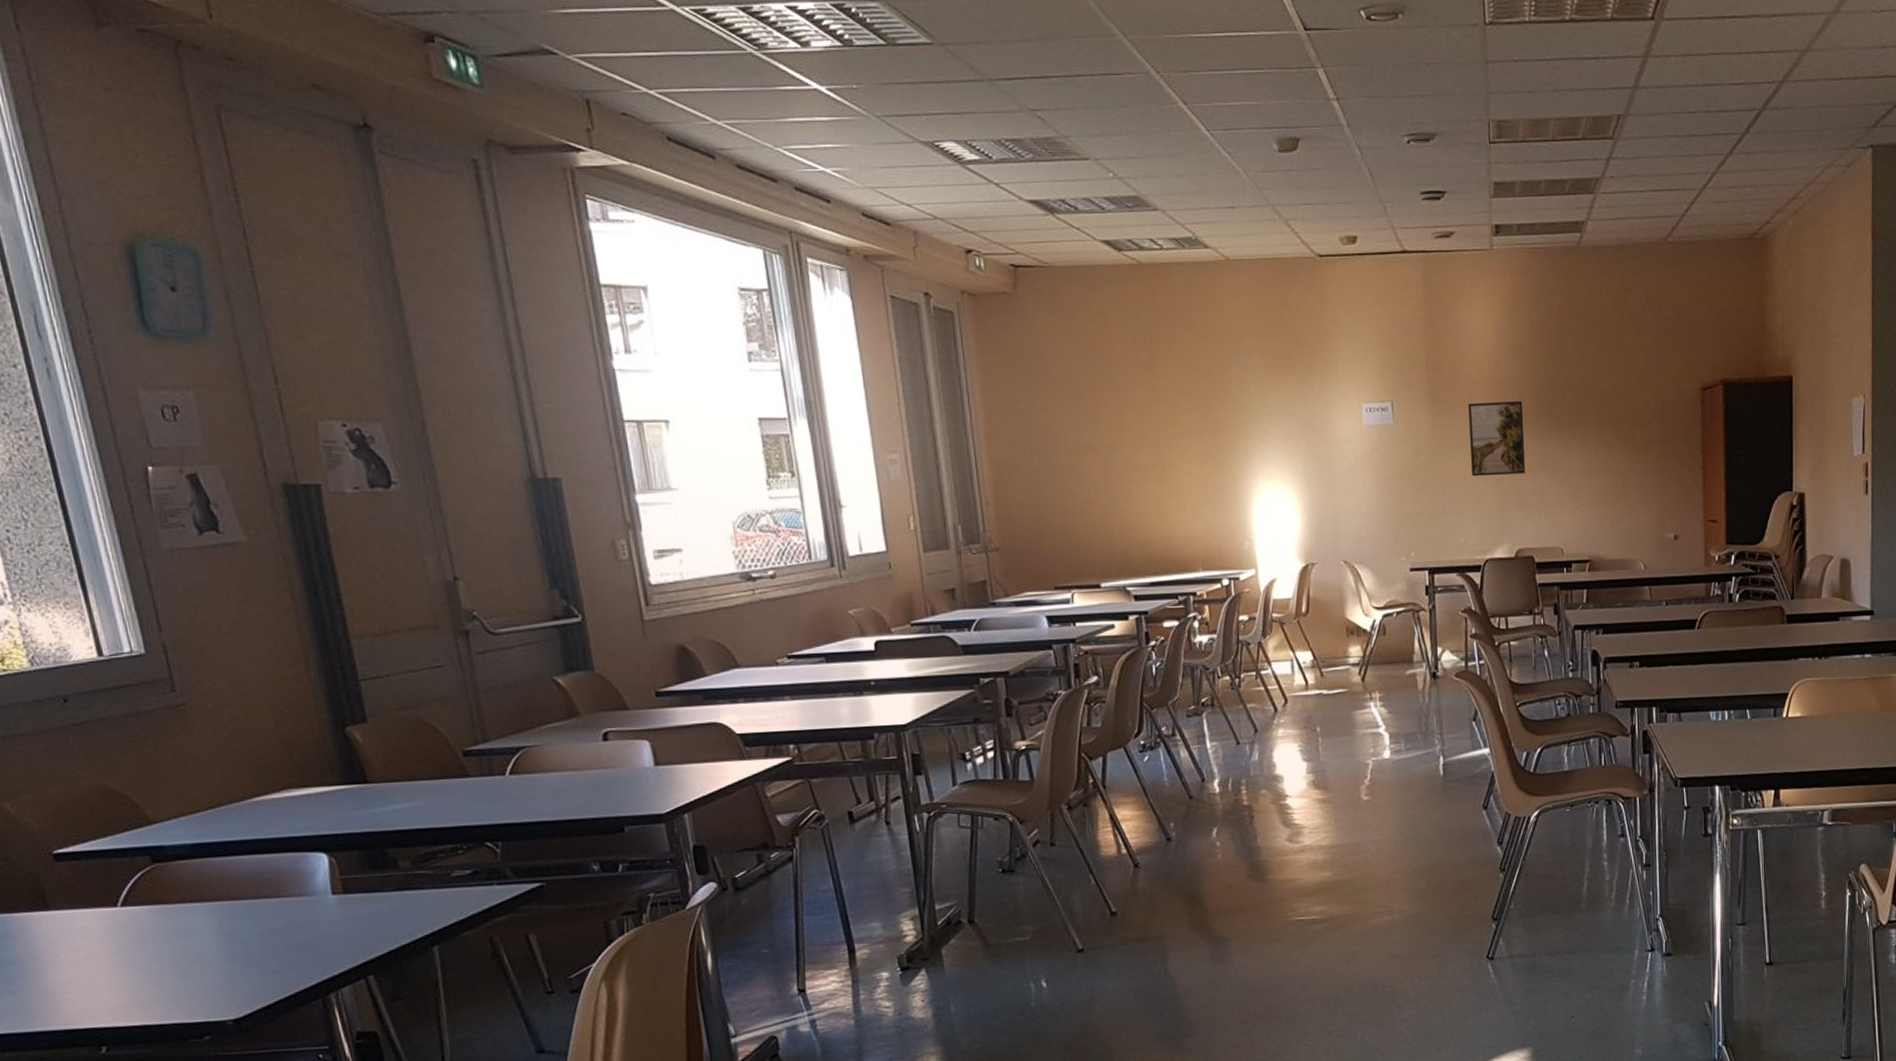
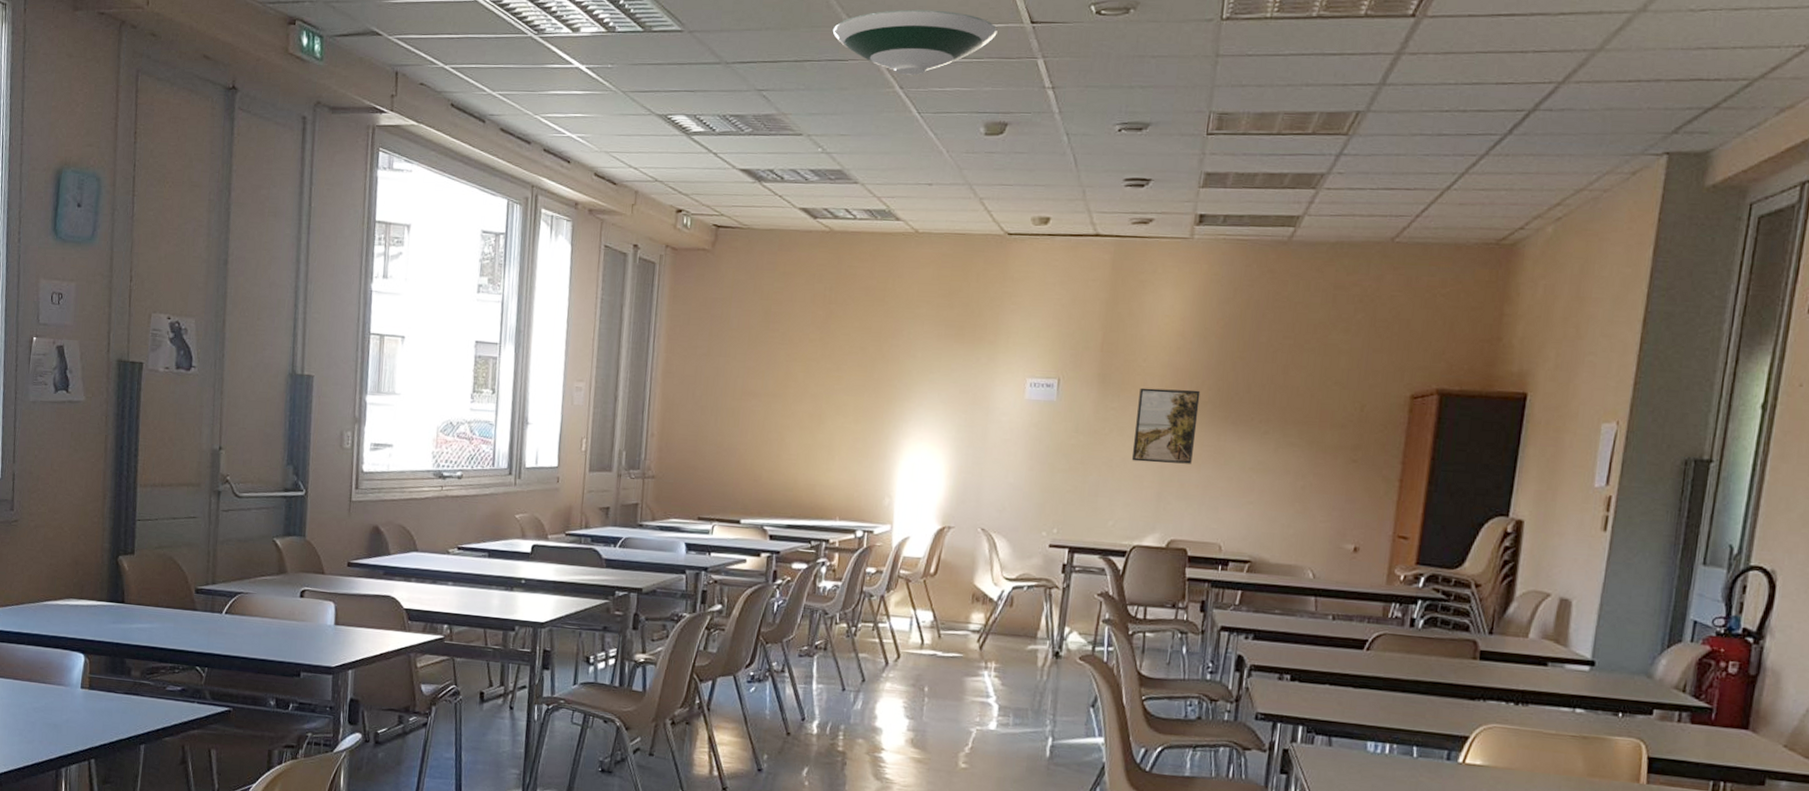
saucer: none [1100,16,1273,89] -> present [832,9,998,75]

